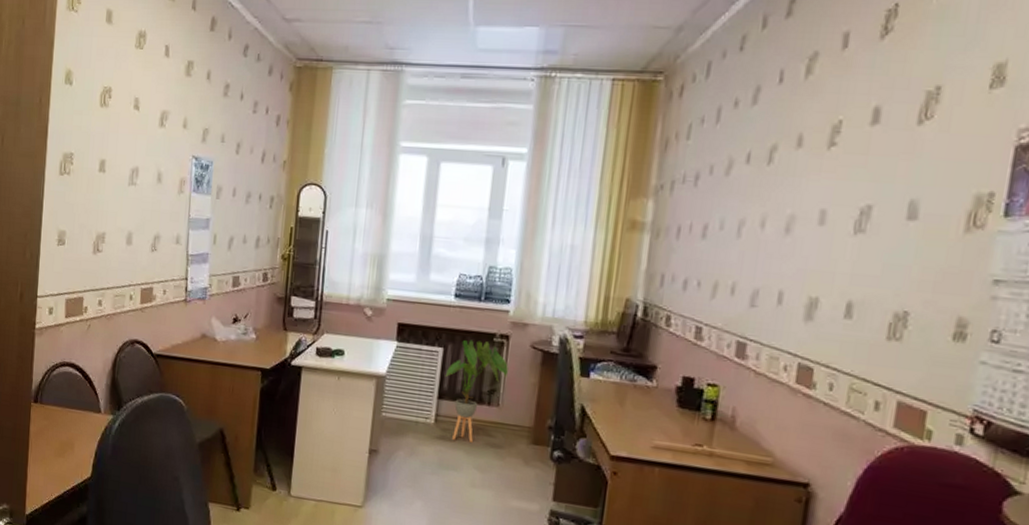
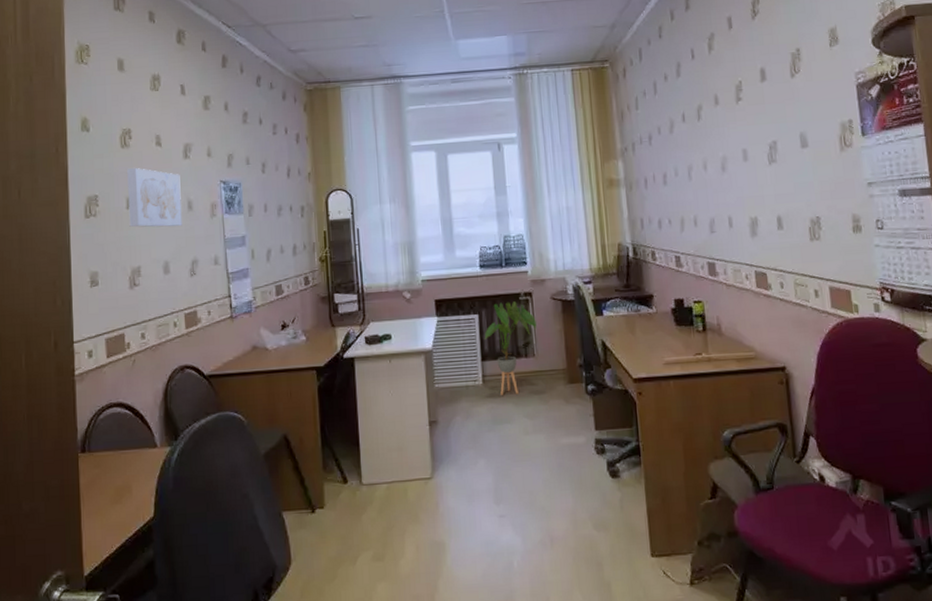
wall art: none [99,130,154,197] -> present [127,168,182,227]

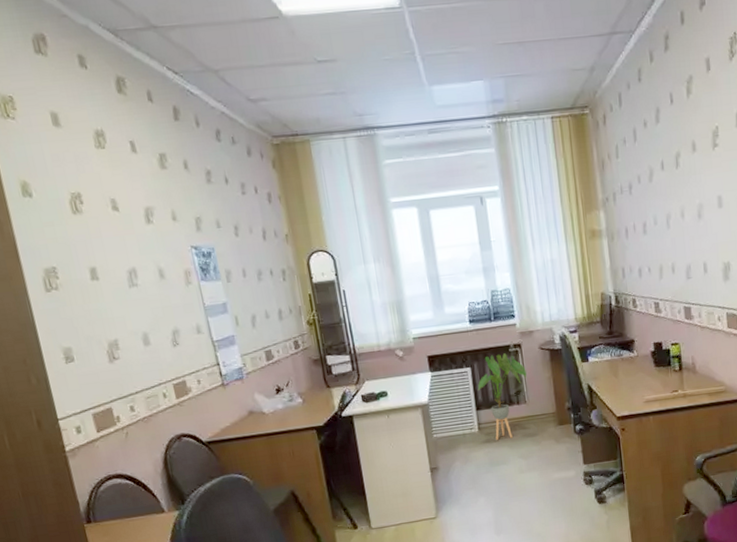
wall art: present [127,168,182,227] -> none [84,235,156,299]

